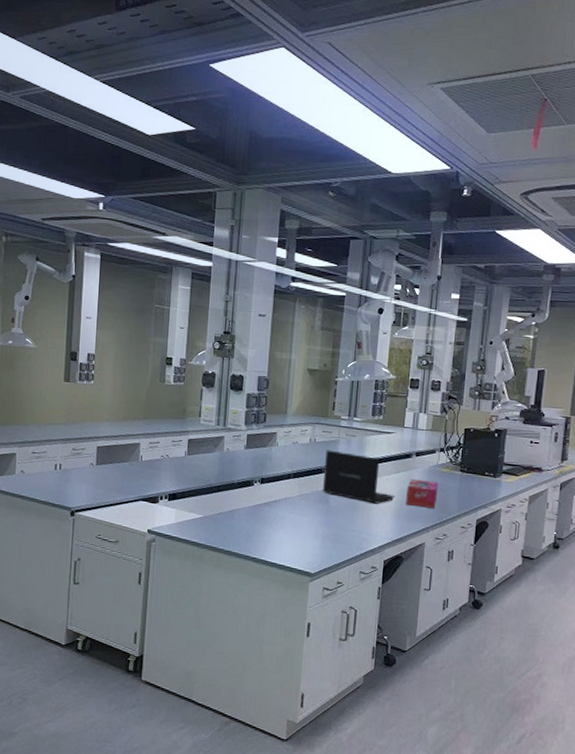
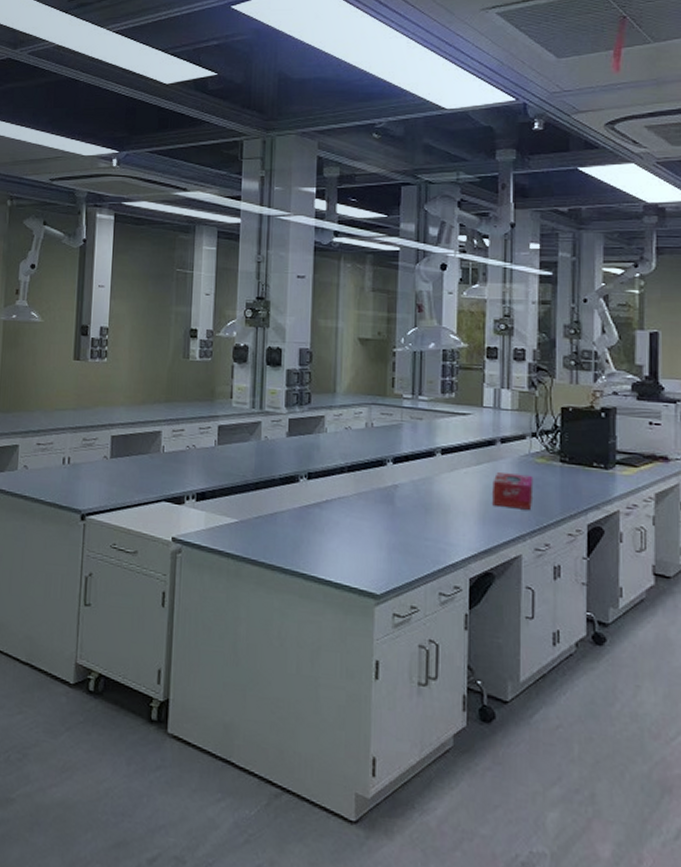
laptop: present [322,450,395,504] -> none [384,436,478,505]

